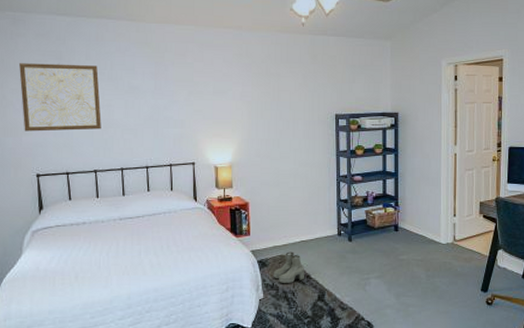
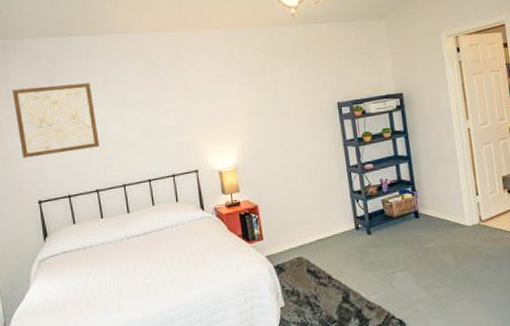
boots: present [273,251,304,284] -> none [292,252,326,289]

